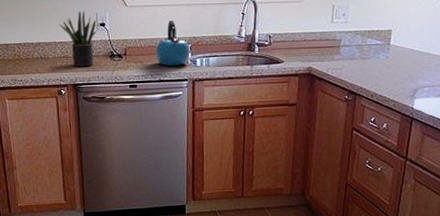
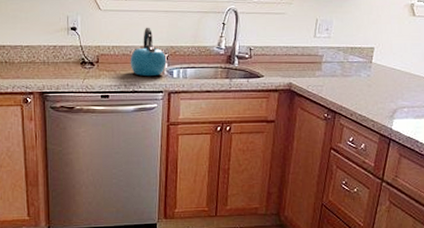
potted plant: present [59,11,97,67] -> none [26,13,67,74]

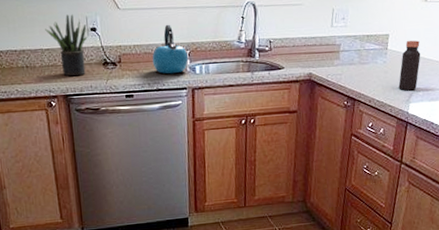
potted plant: none [26,13,67,74] -> present [45,14,88,77]
bottle: none [382,54,407,106] -> present [398,40,421,91]

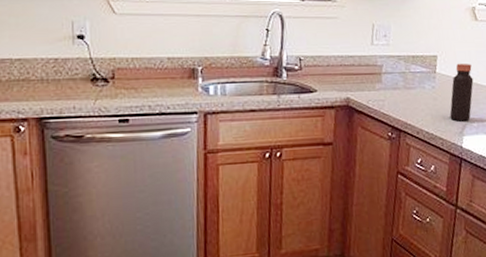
potted plant: present [45,14,88,77] -> none [17,17,73,95]
kettle: present [152,24,188,74] -> none [154,34,200,95]

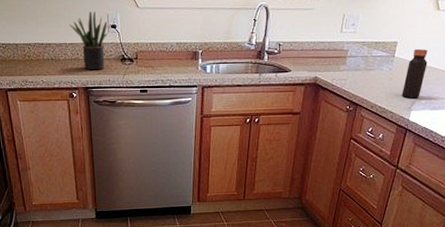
potted plant: none [17,17,73,95] -> present [69,11,108,70]

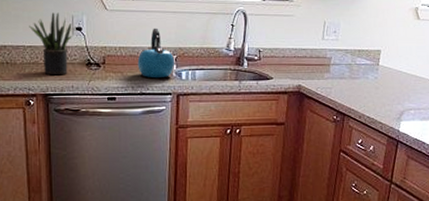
kettle: none [166,24,200,72] -> present [137,28,174,79]
bottle: present [402,48,428,99] -> none [389,57,413,108]

